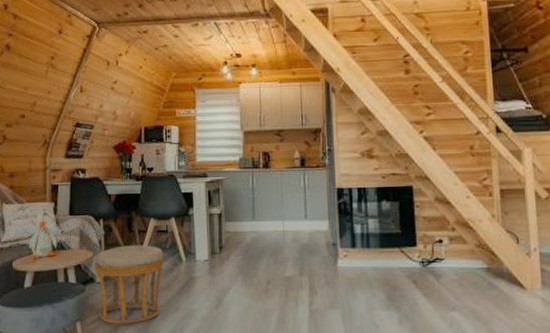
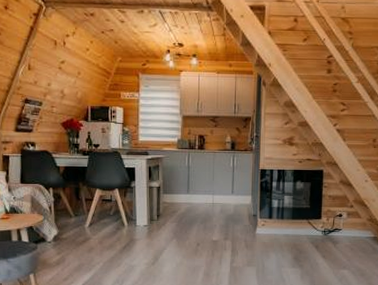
ottoman: present [94,245,164,324] -> none [45,211,109,276]

